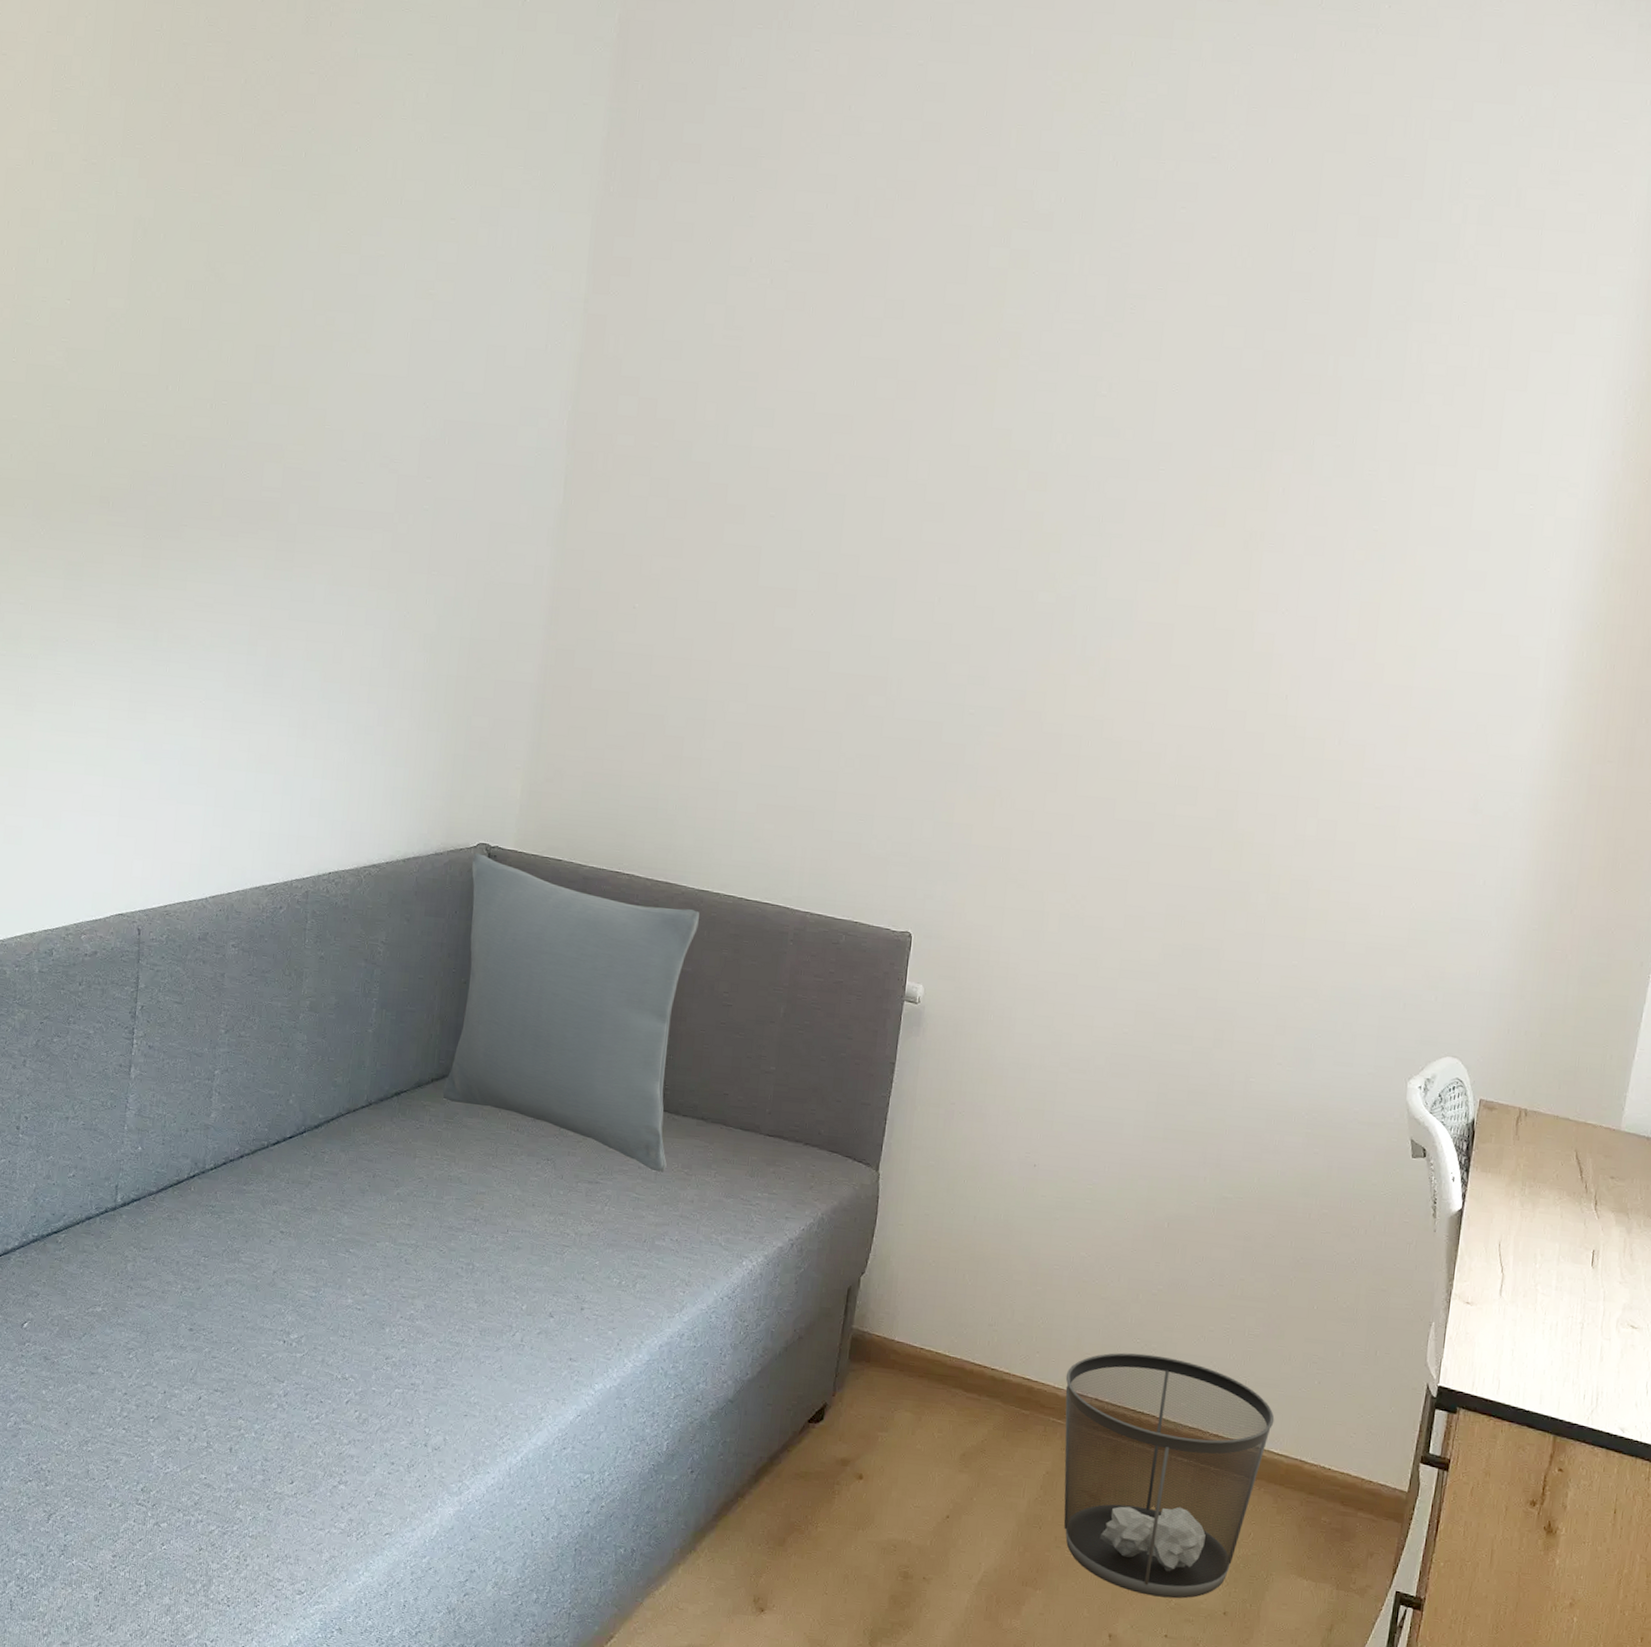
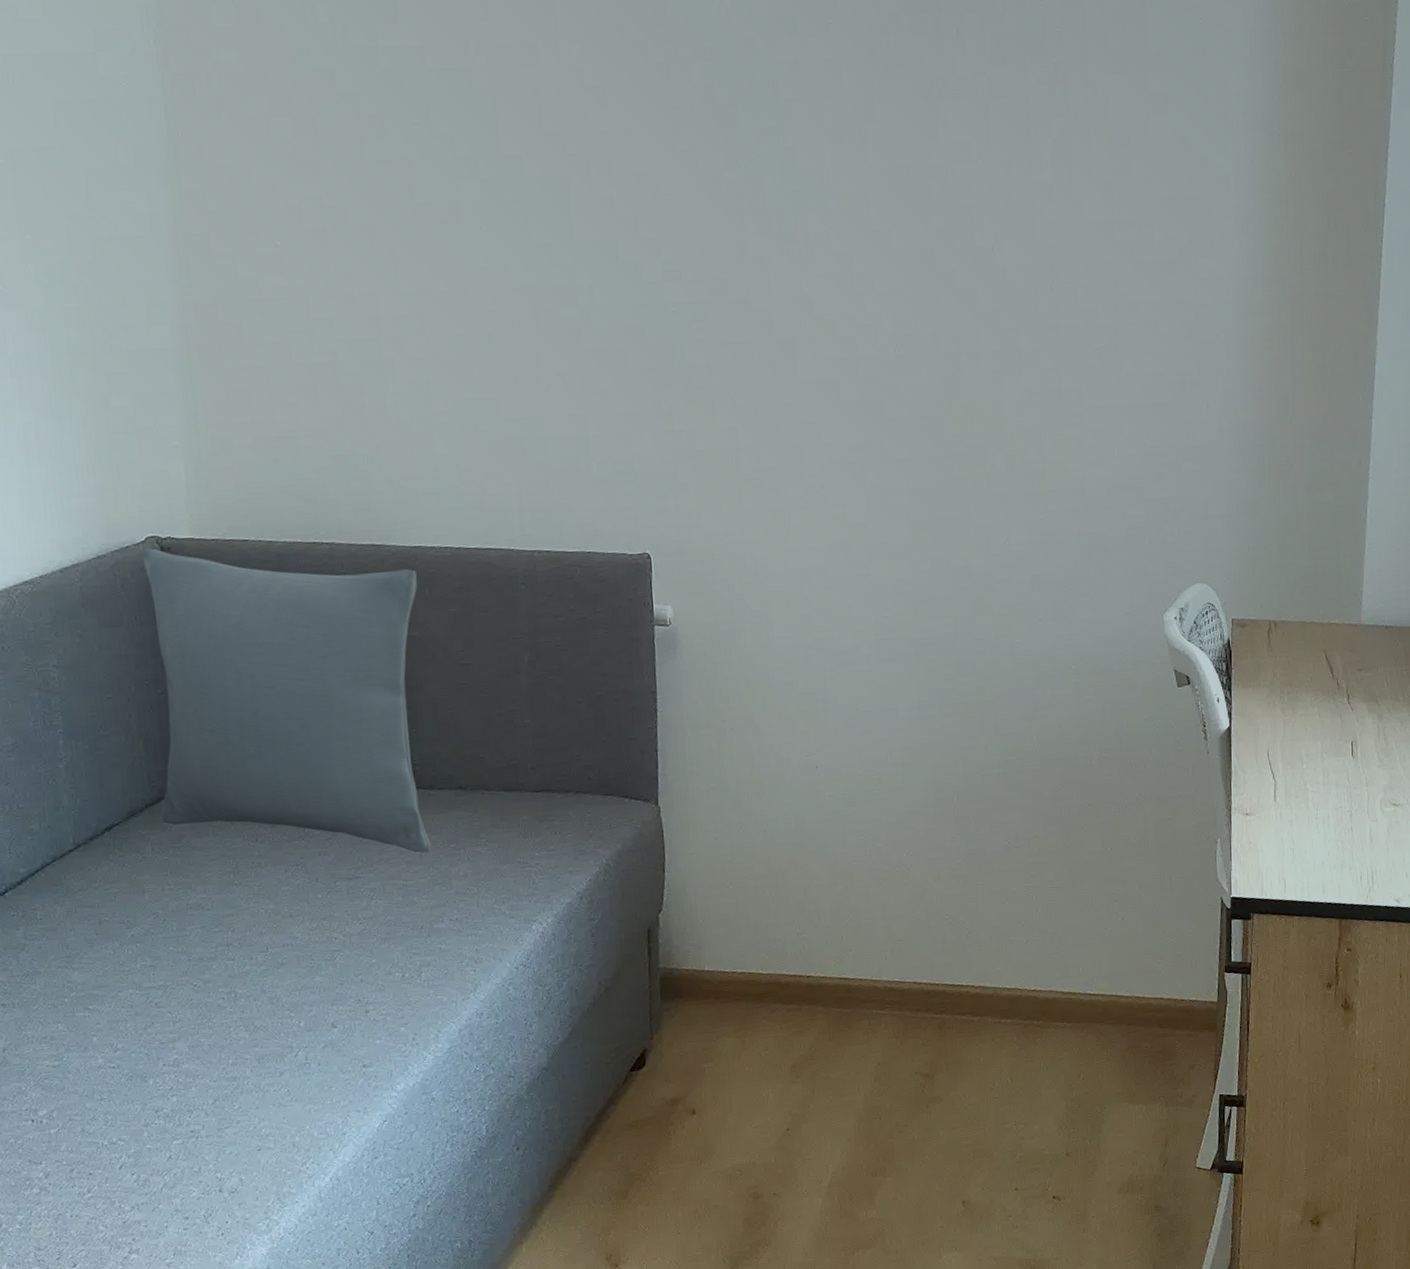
waste bin: present [1063,1352,1275,1599] -> none [881,926,1087,1156]

